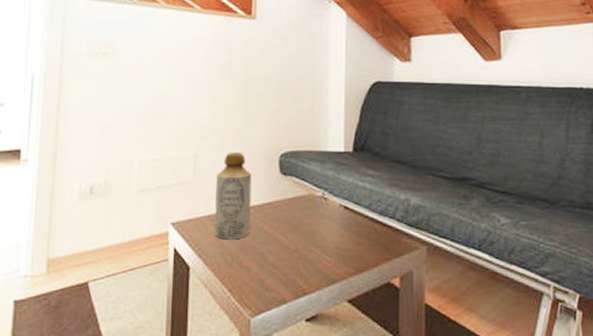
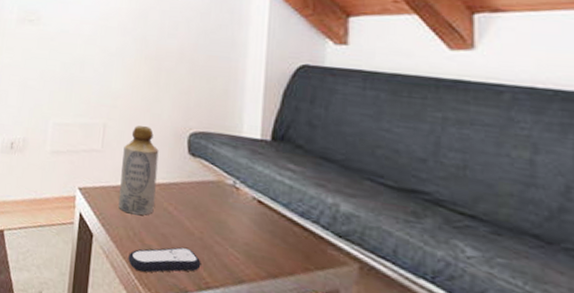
remote control: none [227,261,297,294] -> present [128,247,201,273]

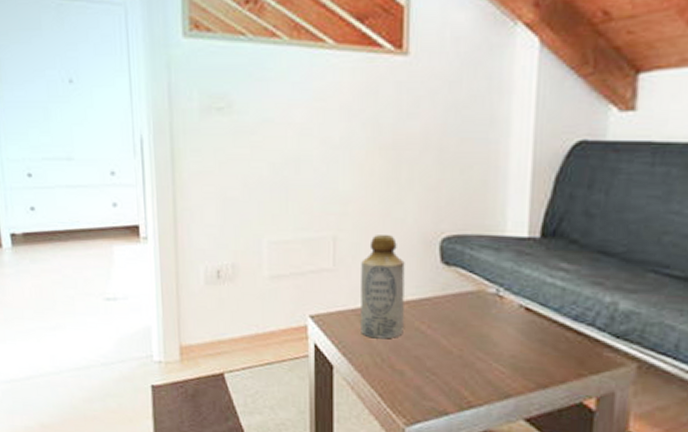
remote control: present [128,247,201,273] -> none [377,367,462,400]

